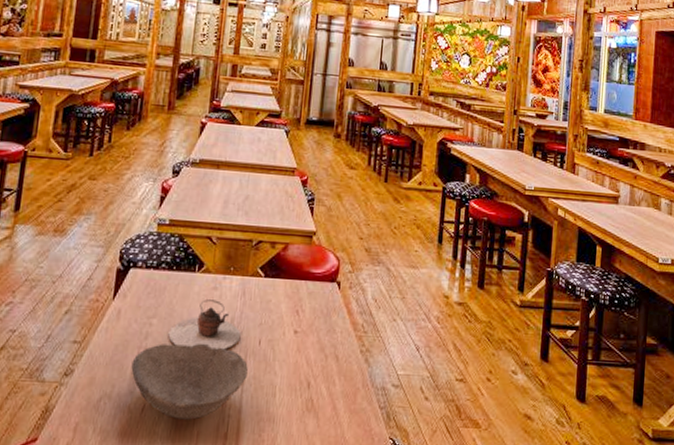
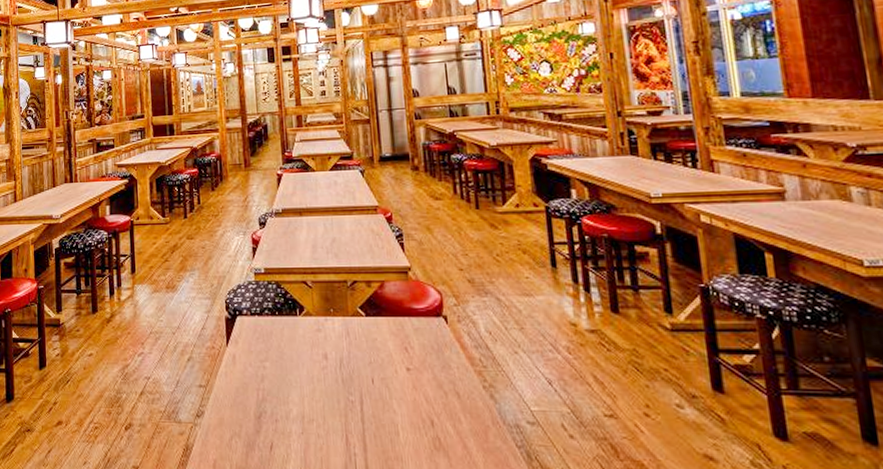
bowl: present [131,343,248,420] -> none [253,383,366,458]
teapot: present [168,299,241,350] -> none [282,341,353,390]

